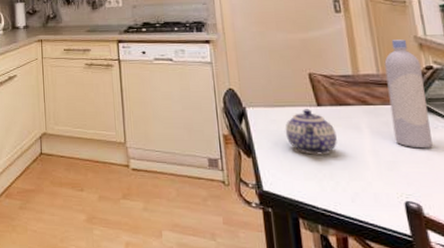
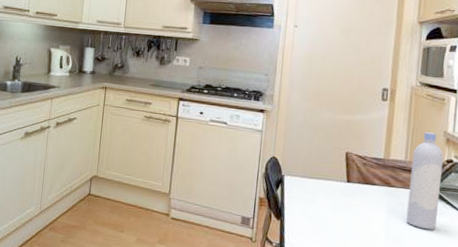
teapot: present [285,109,337,155] -> none [314,183,358,226]

